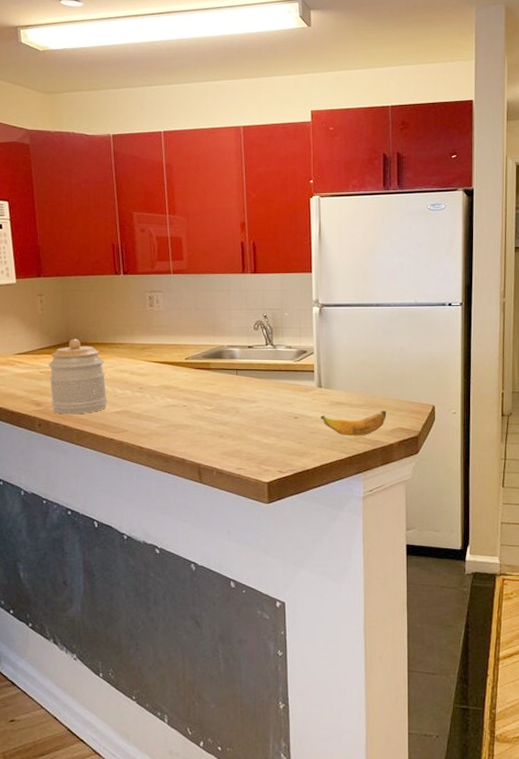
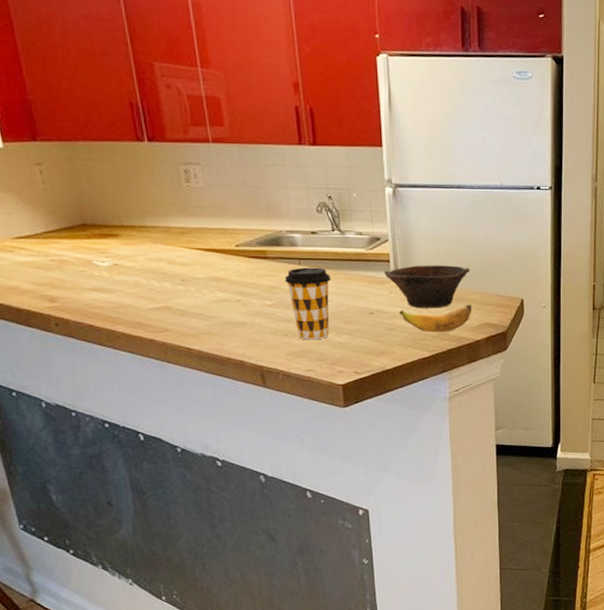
jar: present [48,339,107,415] -> none [59,220,142,312]
coffee cup: none [224,377,263,441] -> present [285,267,332,340]
bowl: none [308,375,386,414] -> present [384,265,470,309]

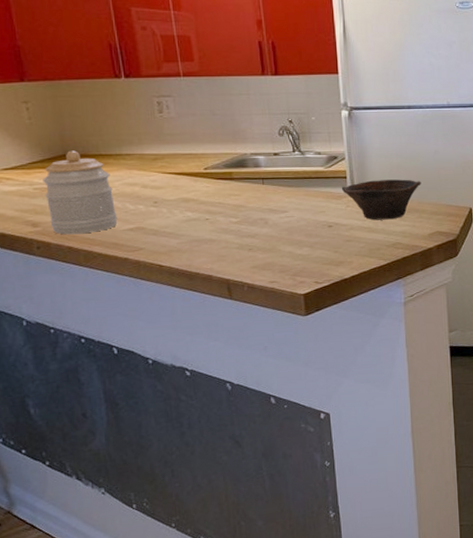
jar: none [59,220,142,312] -> present [42,150,118,235]
coffee cup: present [285,267,332,340] -> none [249,186,293,254]
banana: present [399,305,472,333] -> none [356,215,424,243]

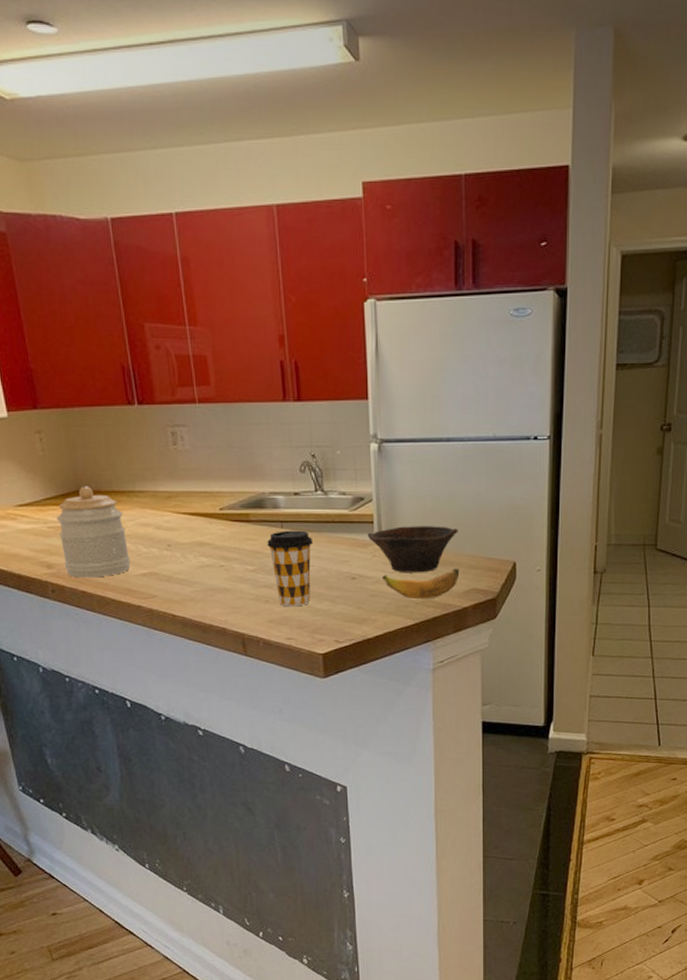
coffee cup: none [249,186,293,254] -> present [267,530,314,607]
banana: none [356,215,424,243] -> present [382,568,460,600]

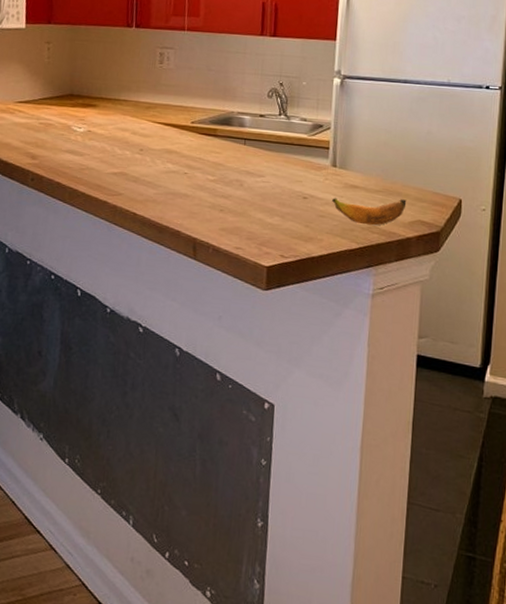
jar: present [56,486,131,578] -> none [47,91,106,172]
coffee cup: present [267,530,314,607] -> none [229,147,272,219]
bowl: present [367,526,458,573] -> none [322,154,408,200]

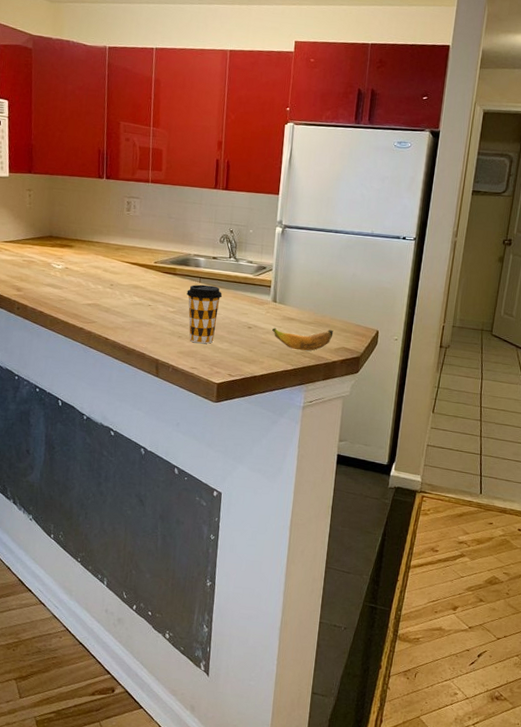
coffee cup: none [229,147,272,219] -> present [186,284,223,344]

